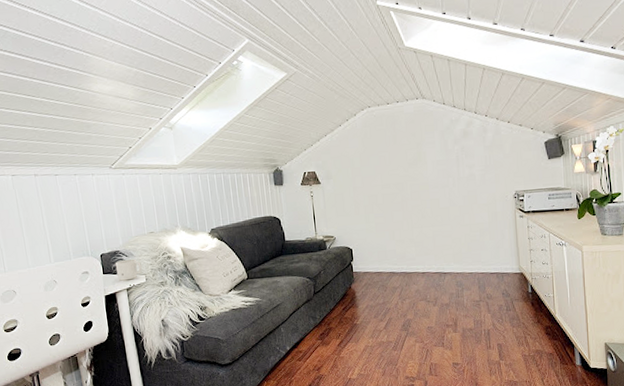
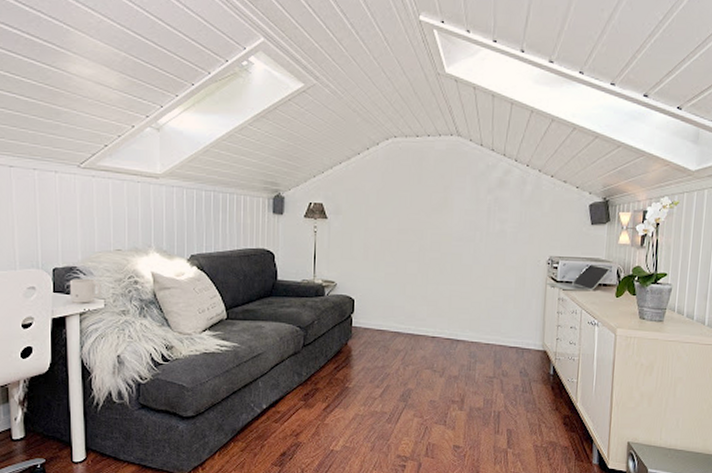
laptop: none [515,193,570,219] -> present [546,264,611,291]

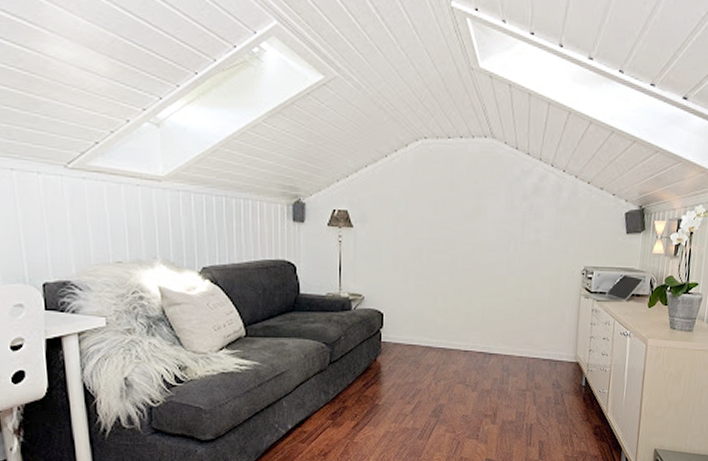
mug: present [69,278,101,303] -> none [63,294,102,322]

